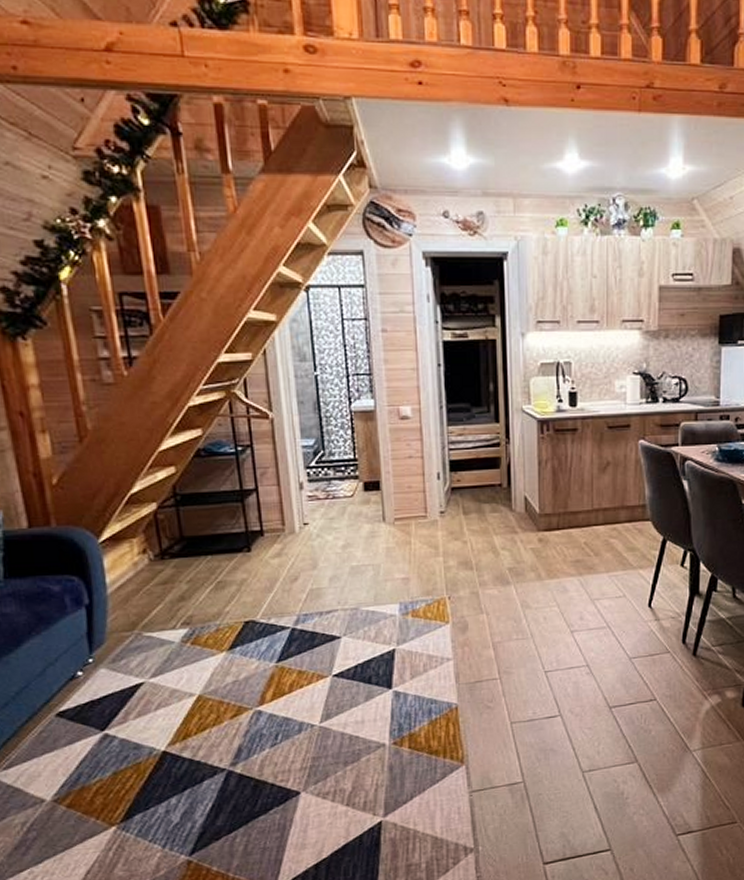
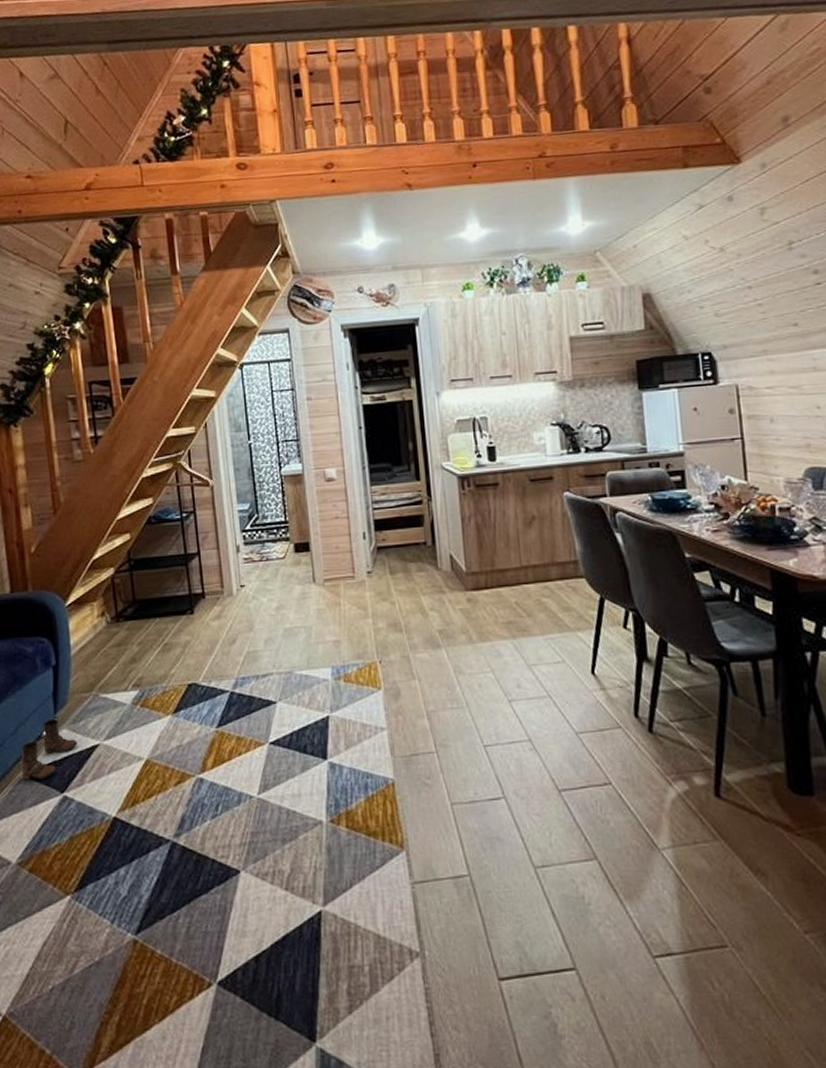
boots: none [51,658,119,720] -> present [21,718,77,780]

